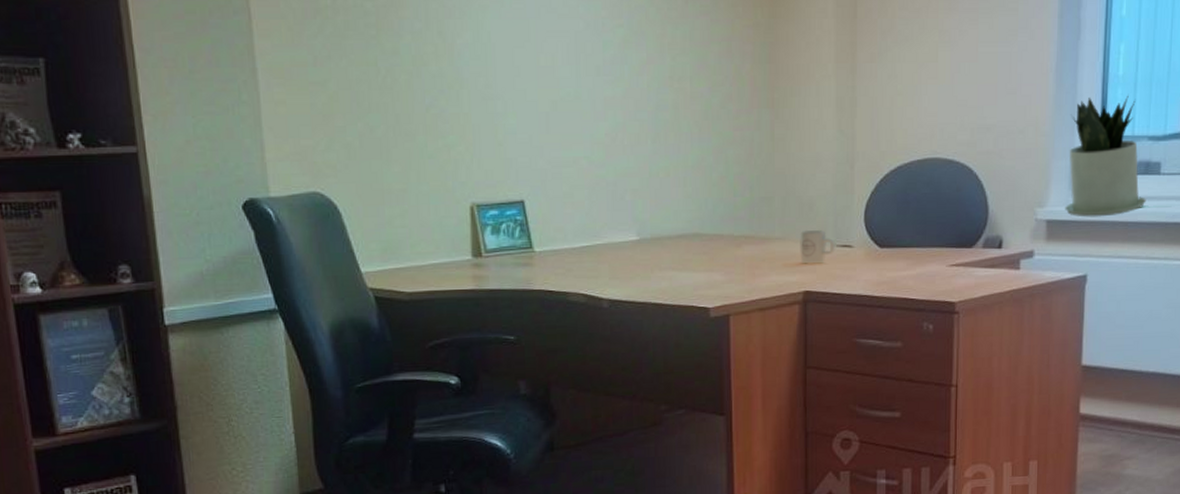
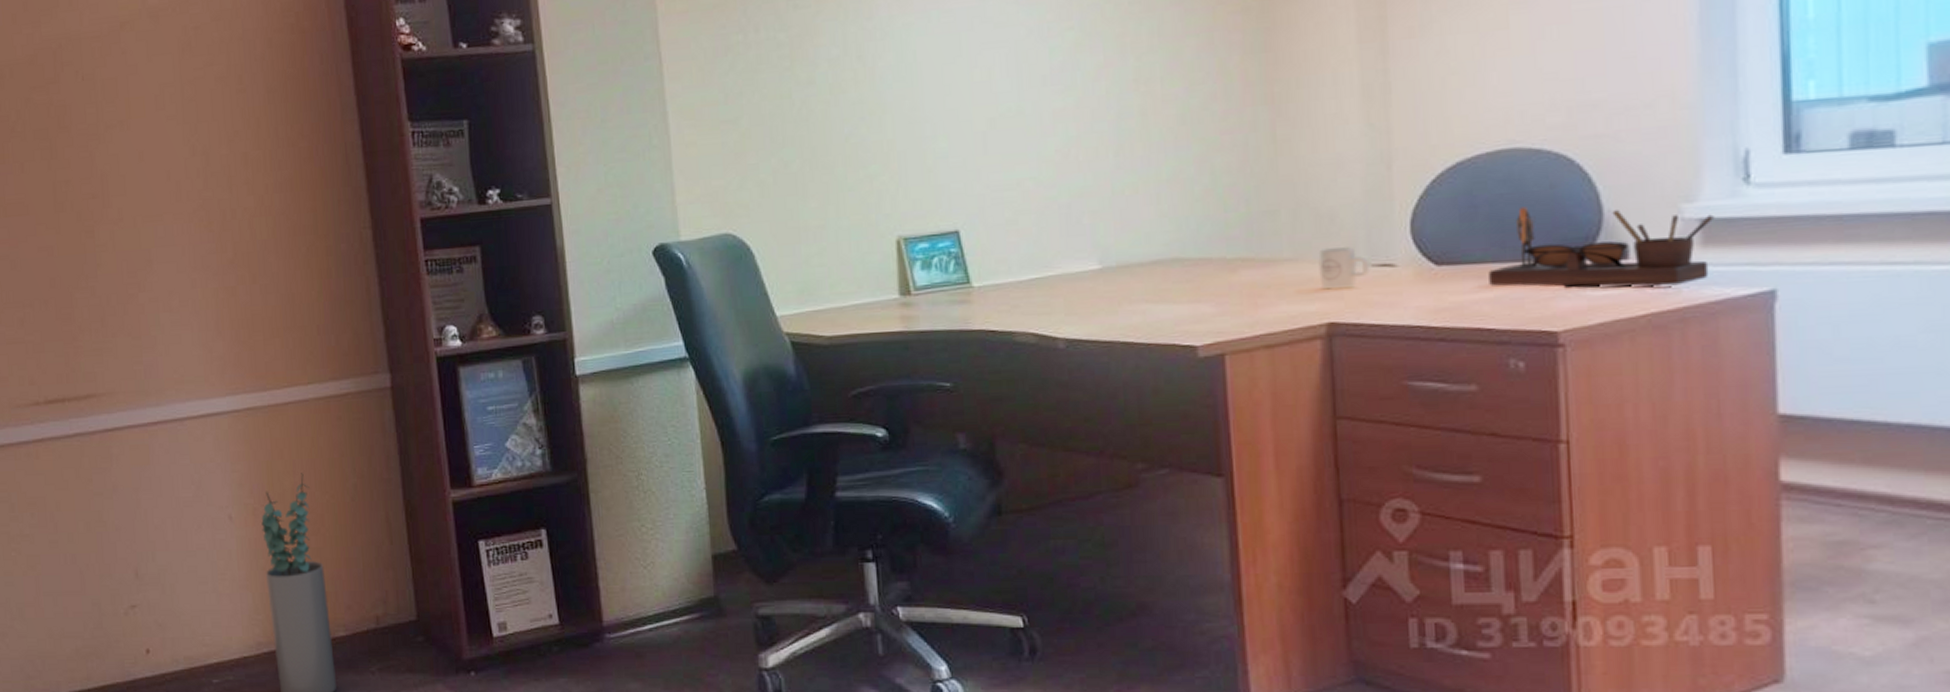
desk organizer: none [914,204,1055,270] -> present [1488,206,1715,287]
planter: present [1065,95,1146,217] -> none [1730,43,1873,212]

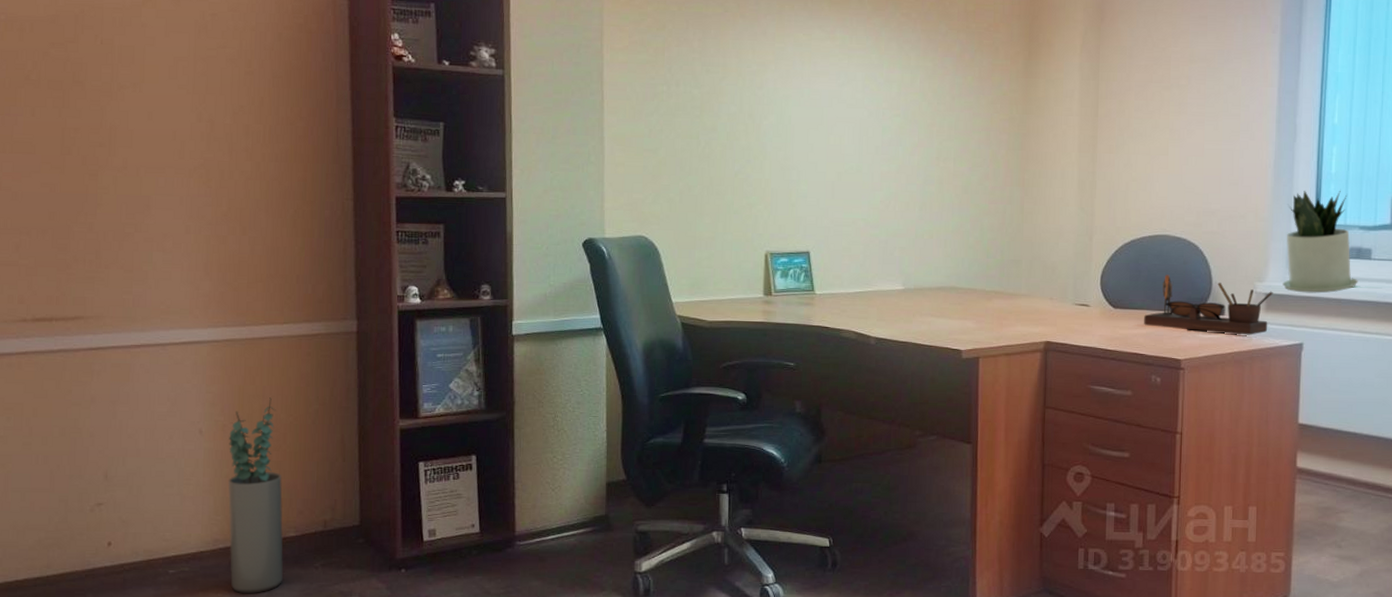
mug: present [1318,247,1370,290] -> none [1043,290,1074,319]
planter: none [1730,43,1873,212] -> present [1282,190,1358,294]

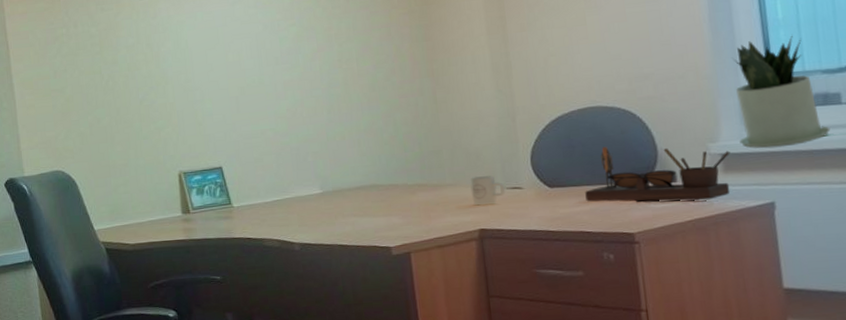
mug: none [1043,290,1074,319] -> present [470,175,506,206]

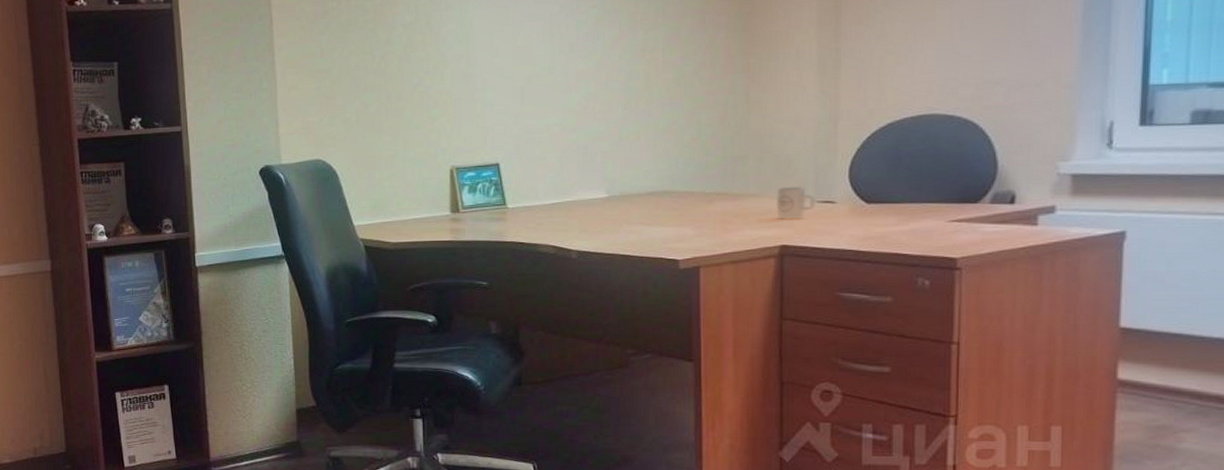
desk organizer: present [585,146,731,202] -> none [906,160,1083,226]
planter: present [732,35,831,149] -> none [1096,40,1206,171]

